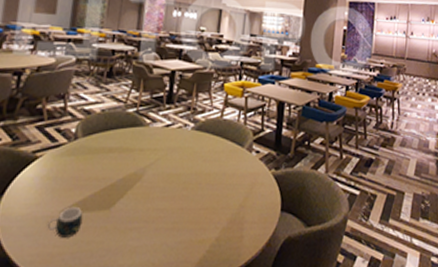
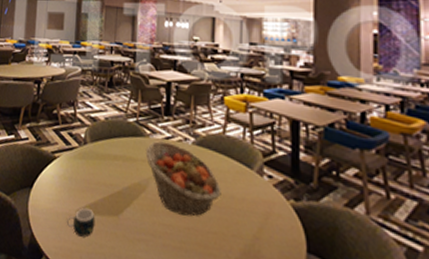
fruit basket: none [143,129,215,197] -> present [145,141,221,216]

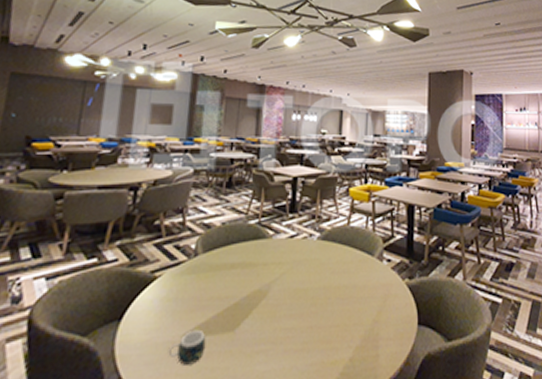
fruit basket: present [145,141,221,216] -> none [267,241,345,315]

